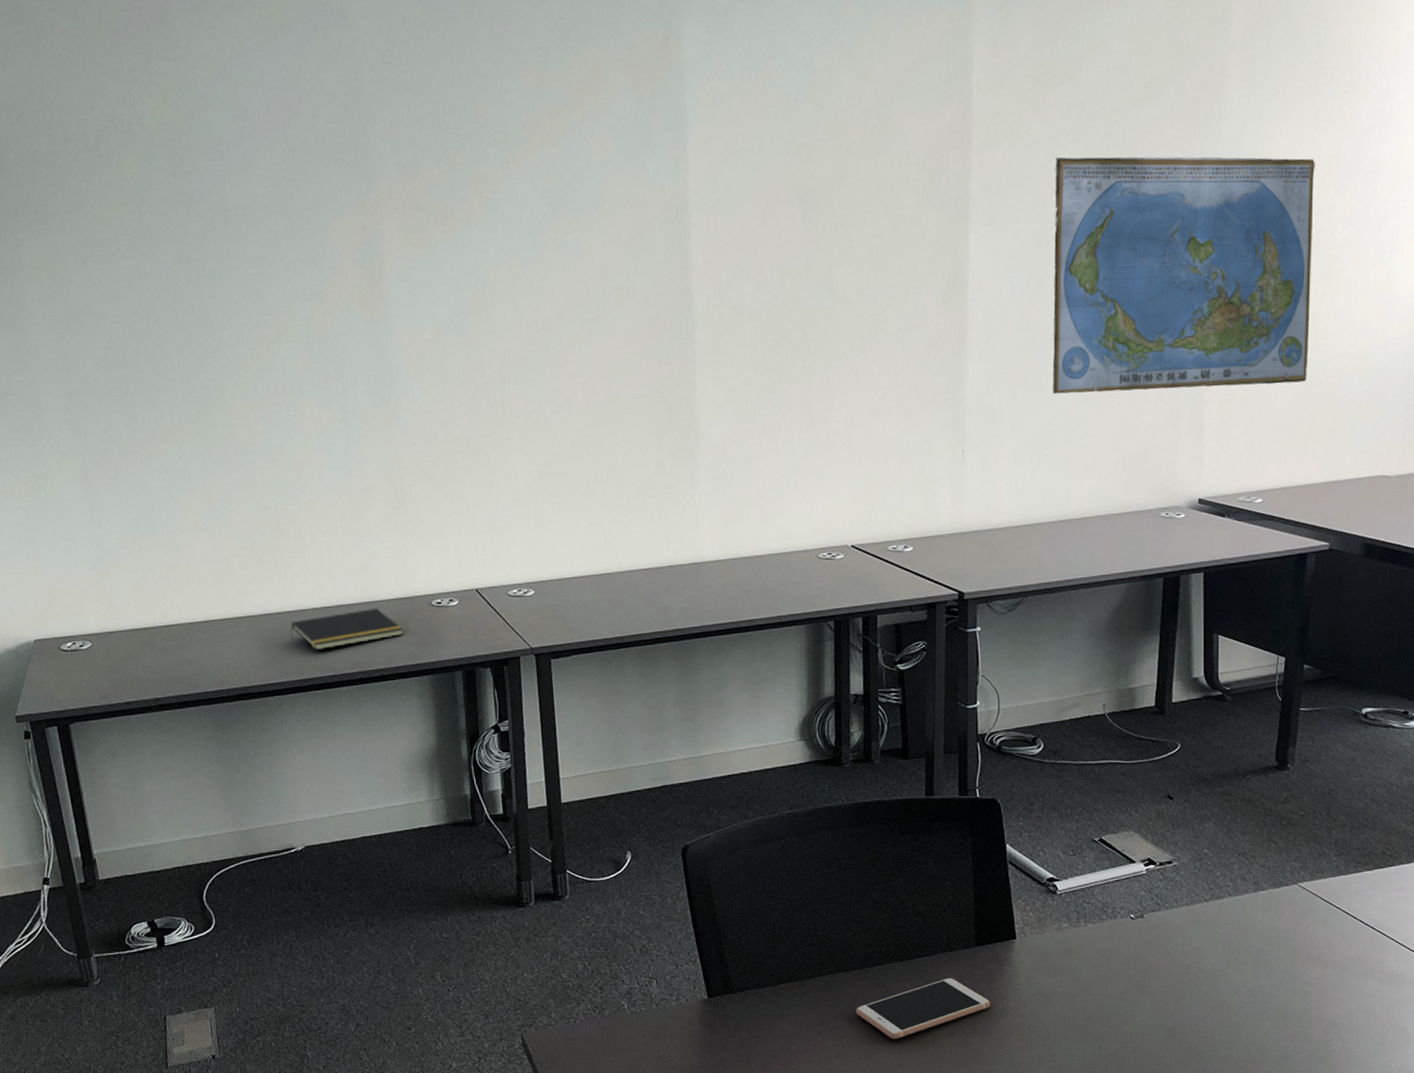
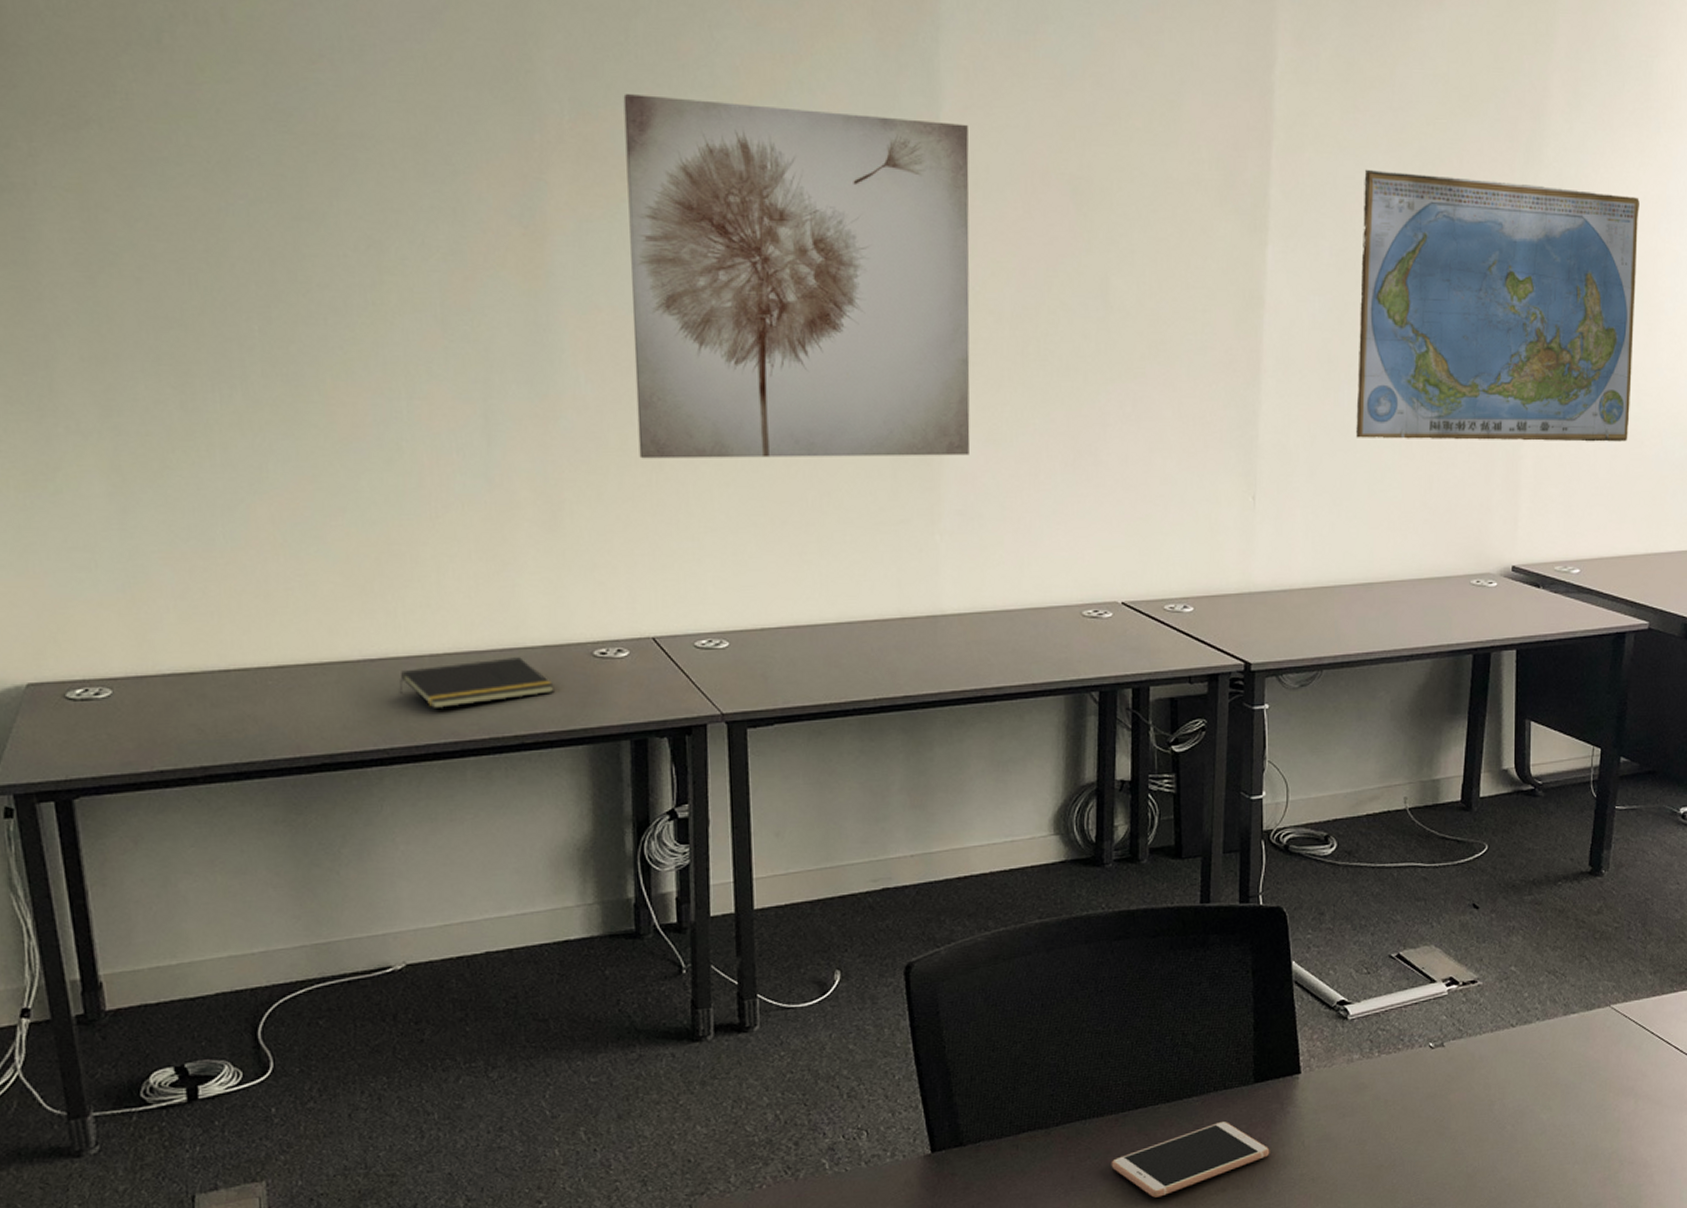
wall art: none [436,152,721,447] -> present [623,93,970,459]

